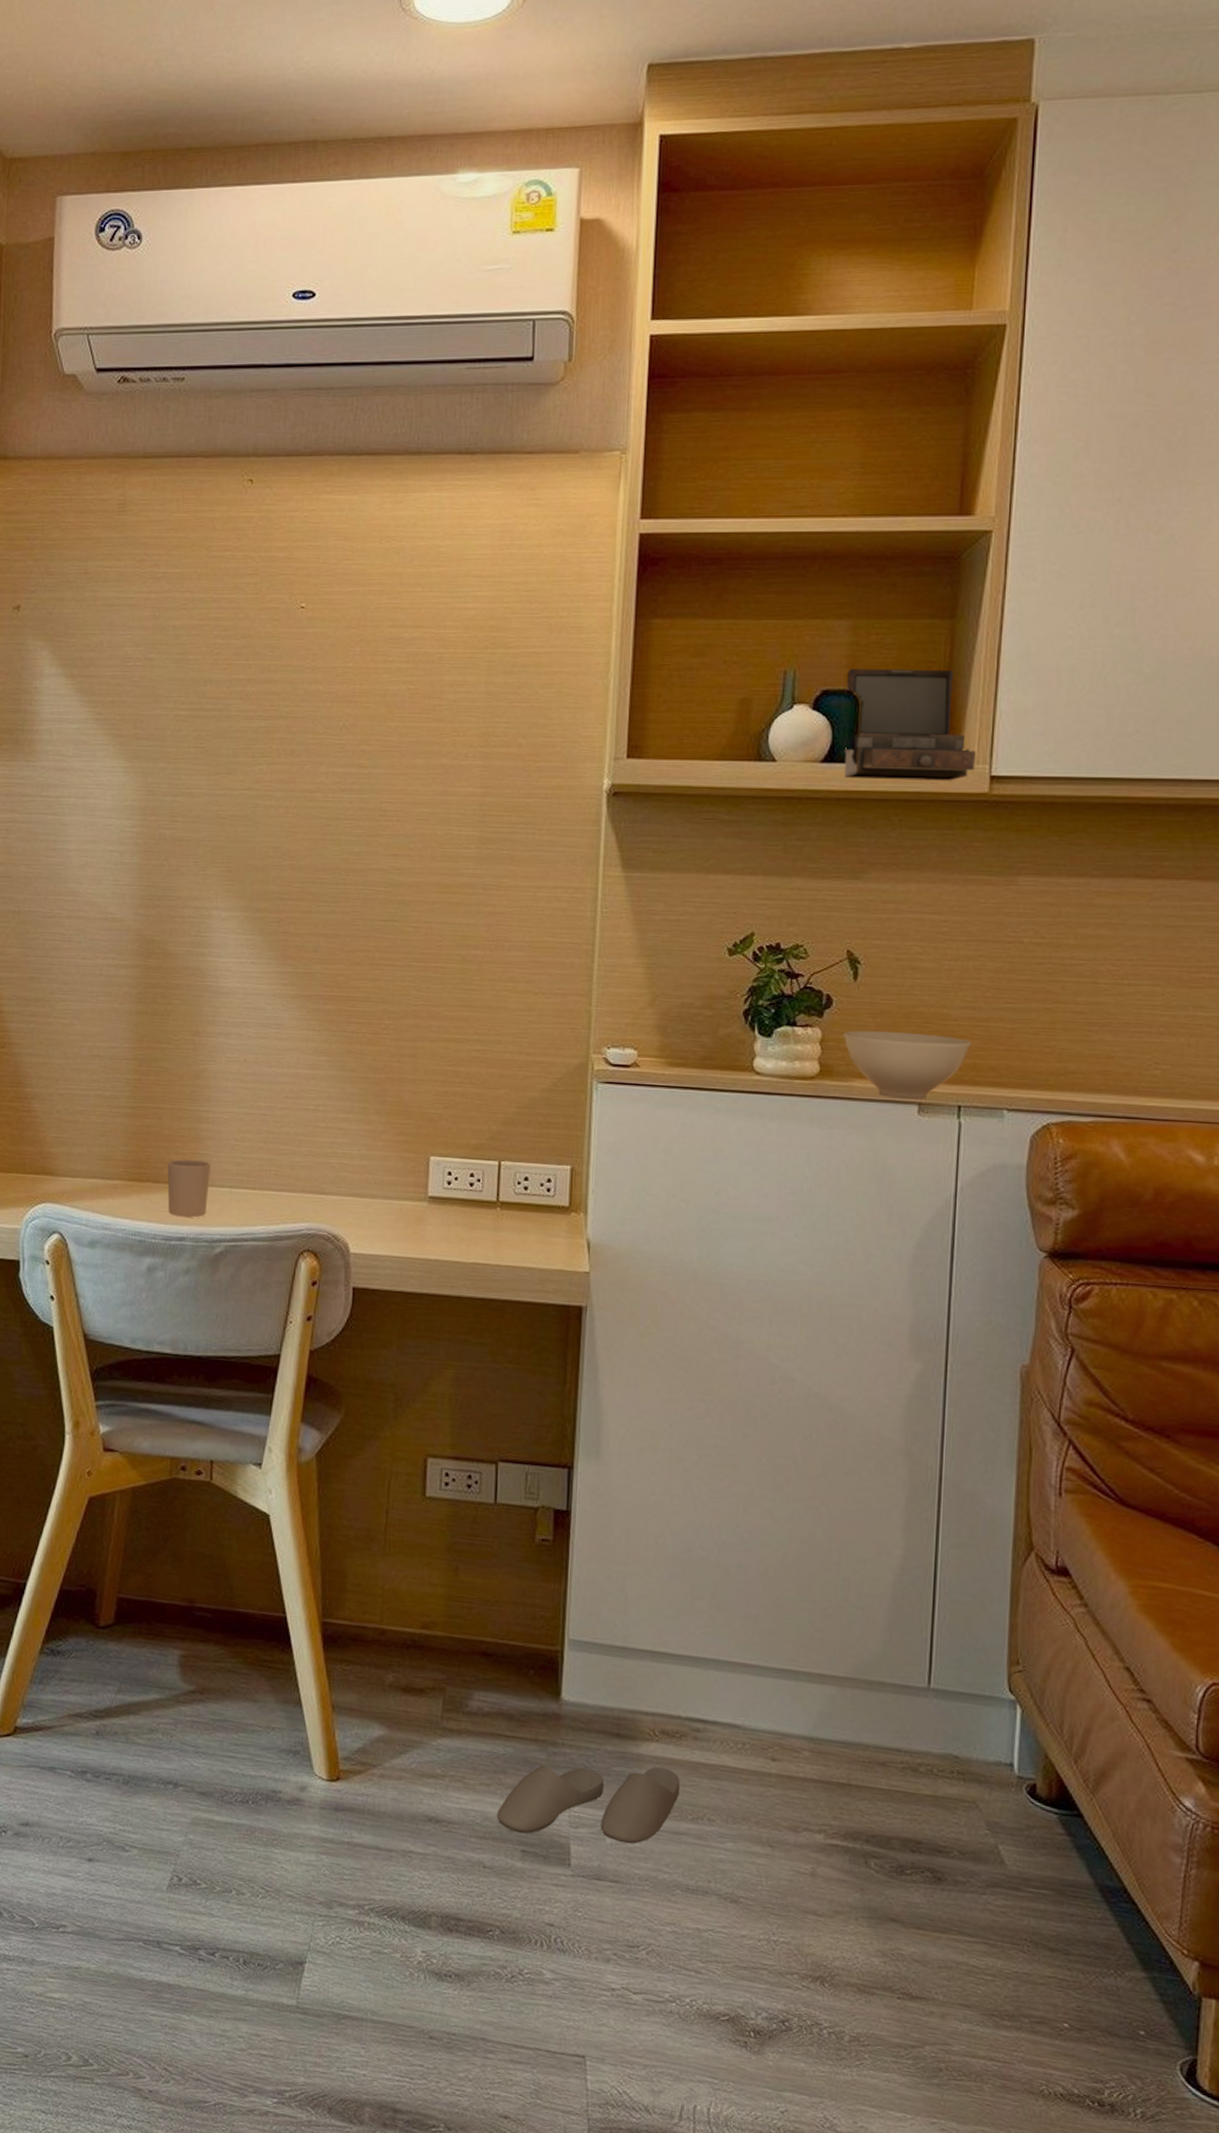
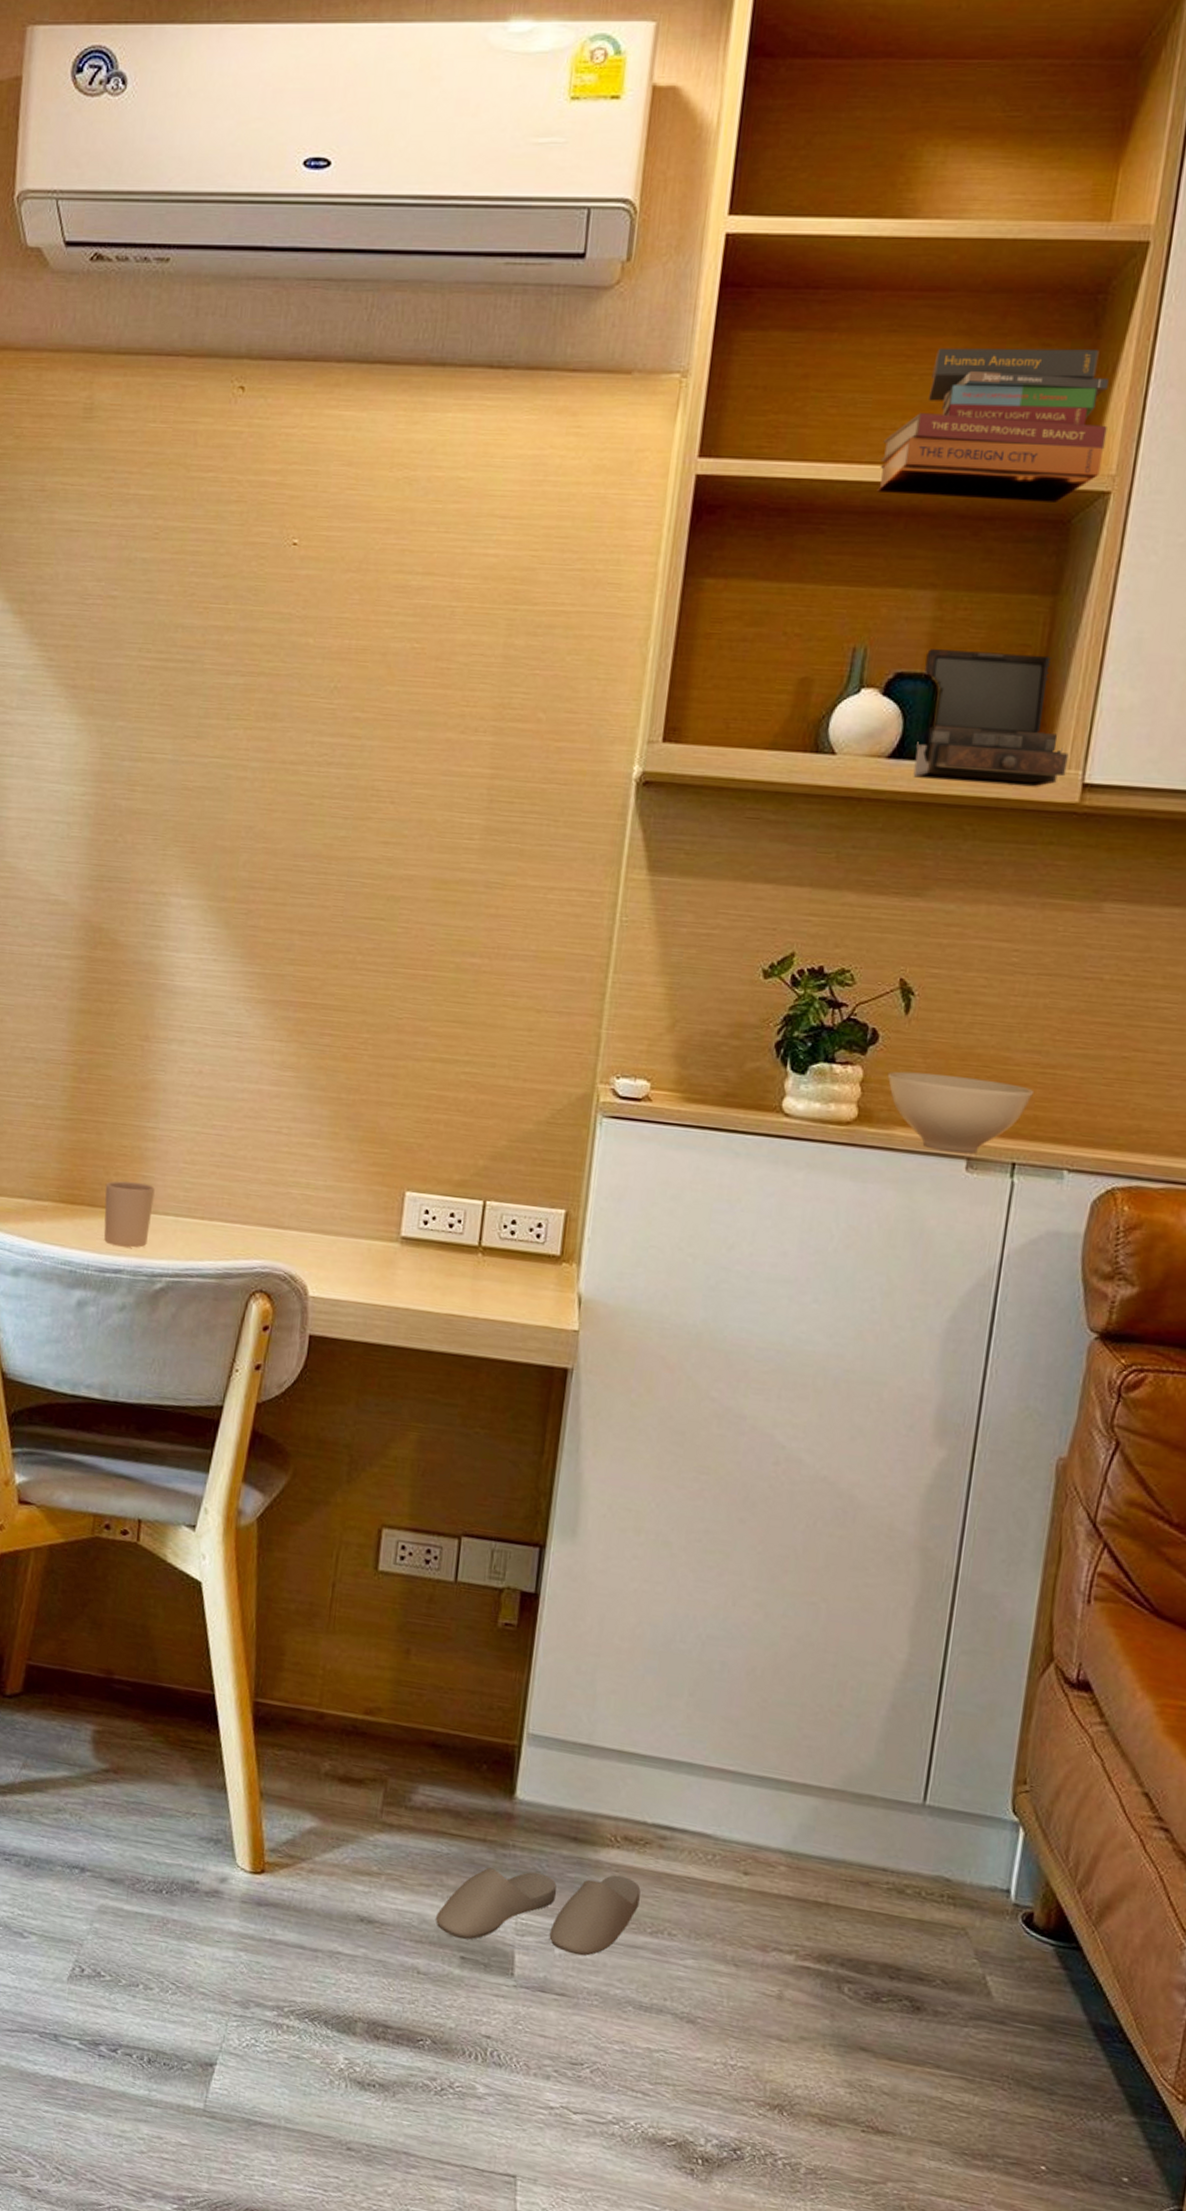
books: none [794,415,984,542] -> present [877,347,1109,502]

